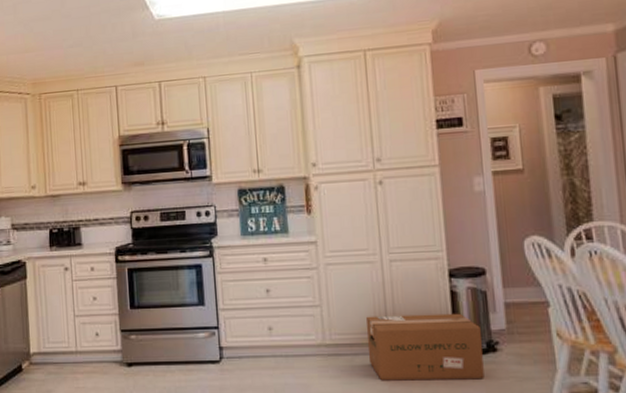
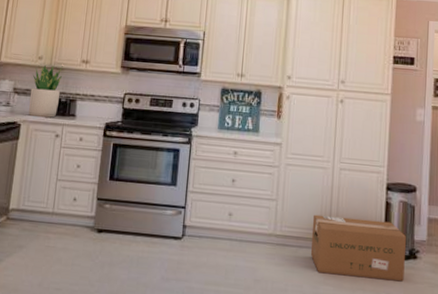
planter: none [29,191,62,251] -> present [28,64,63,118]

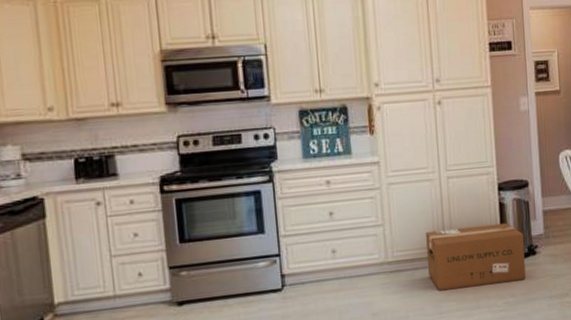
planter: present [28,64,63,118] -> none [46,114,92,185]

